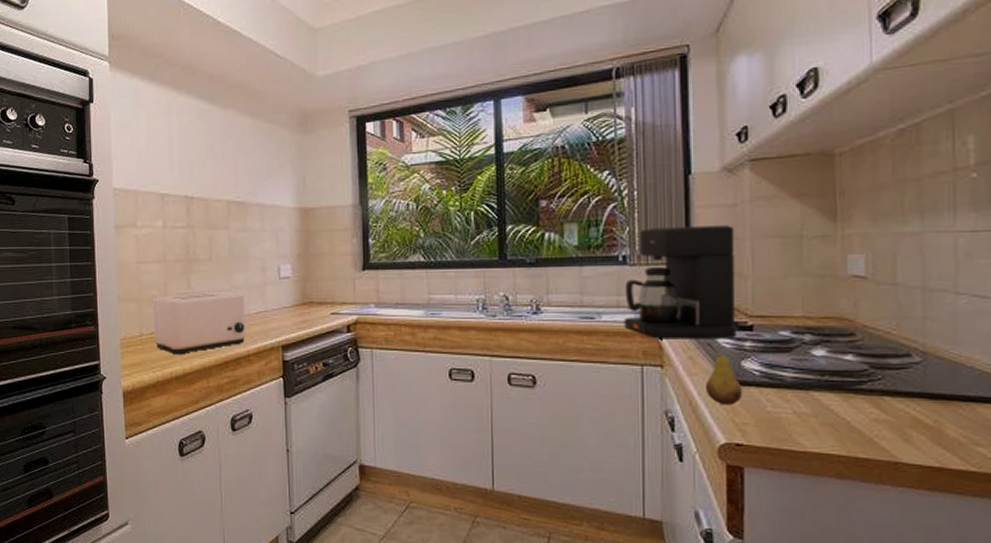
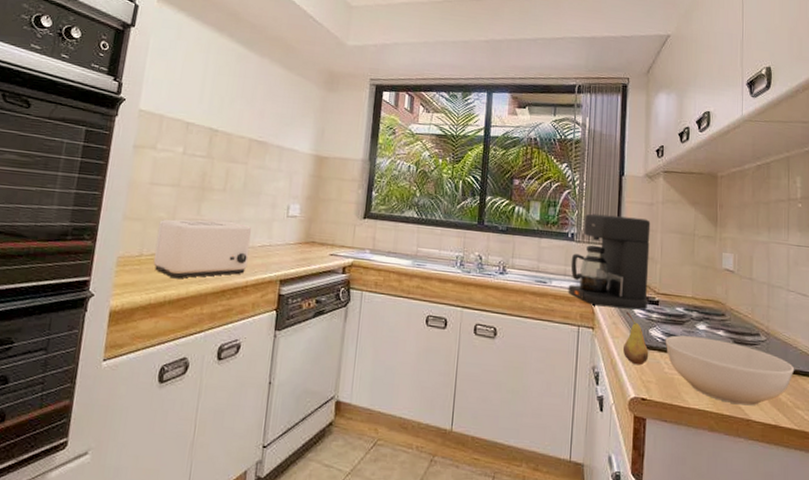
bowl: none [765,365,971,445] -> present [665,335,795,406]

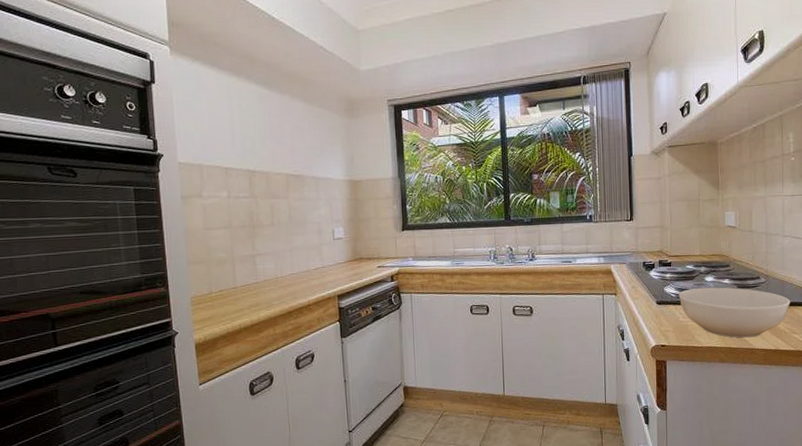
toaster: present [153,219,252,279] -> none [220,251,307,308]
coffee maker: present [568,213,651,310] -> none [591,192,661,275]
fruit: present [622,311,649,366] -> none [642,276,665,319]

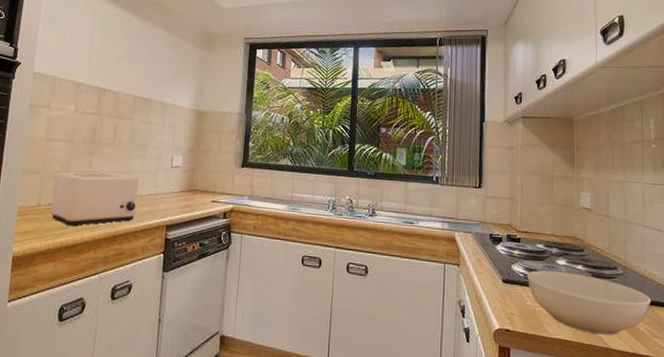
toaster: none [220,251,307,308] -> present [50,171,139,226]

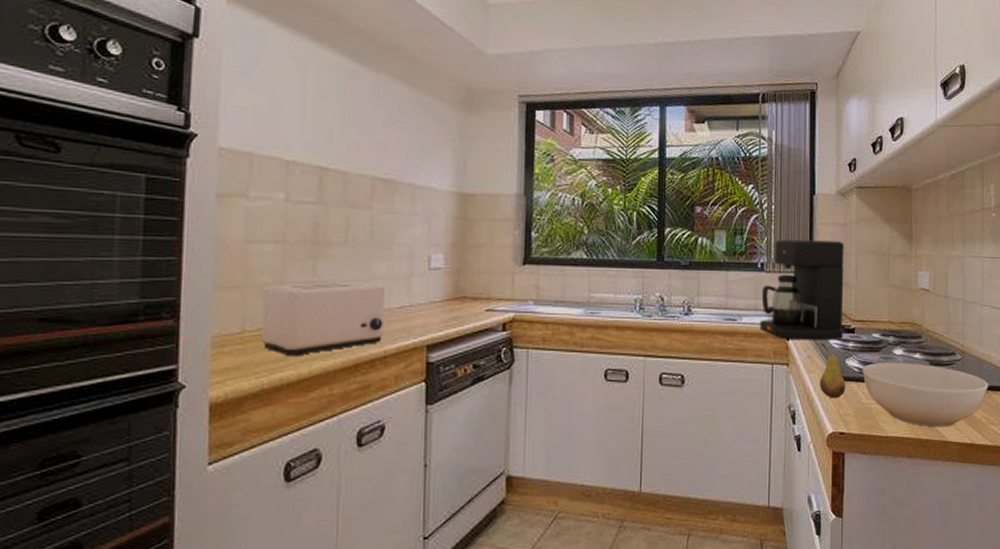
coffee maker: none [434,158,511,247] -> present [759,239,844,340]
fruit: none [486,249,512,299] -> present [819,343,846,399]

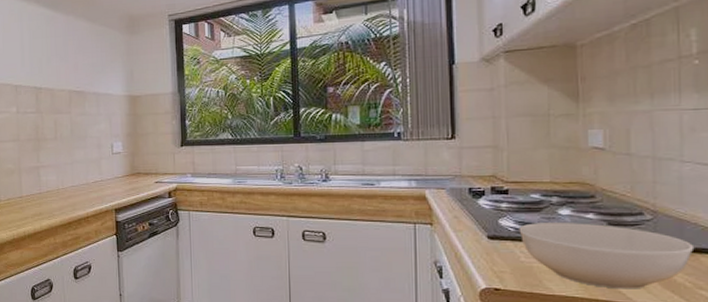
toaster: present [260,280,386,356] -> none [9,164,86,217]
coffee maker: present [759,239,844,340] -> none [399,106,494,202]
fruit: present [819,343,846,399] -> none [468,204,500,257]

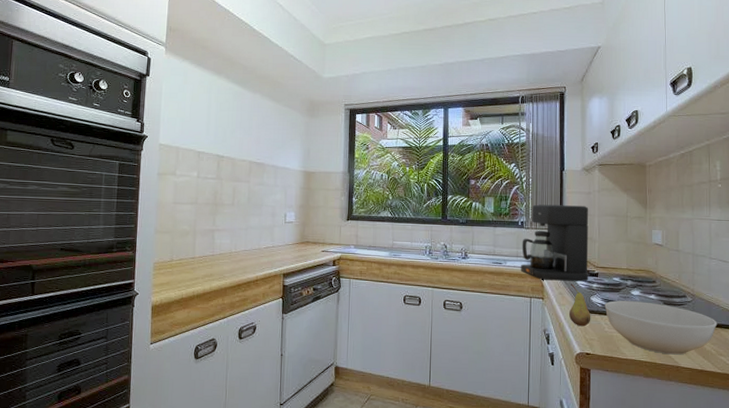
coffee maker: none [399,106,494,202] -> present [520,204,589,282]
fruit: none [468,204,500,257] -> present [568,283,591,327]

